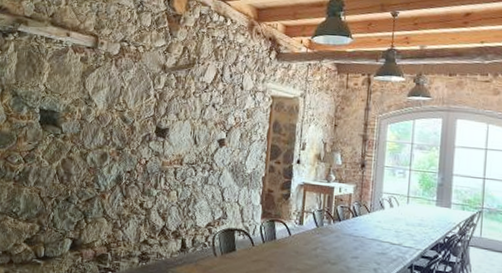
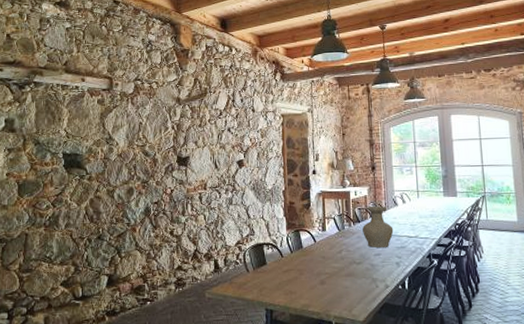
vase: none [342,206,376,251] -> present [362,206,394,248]

